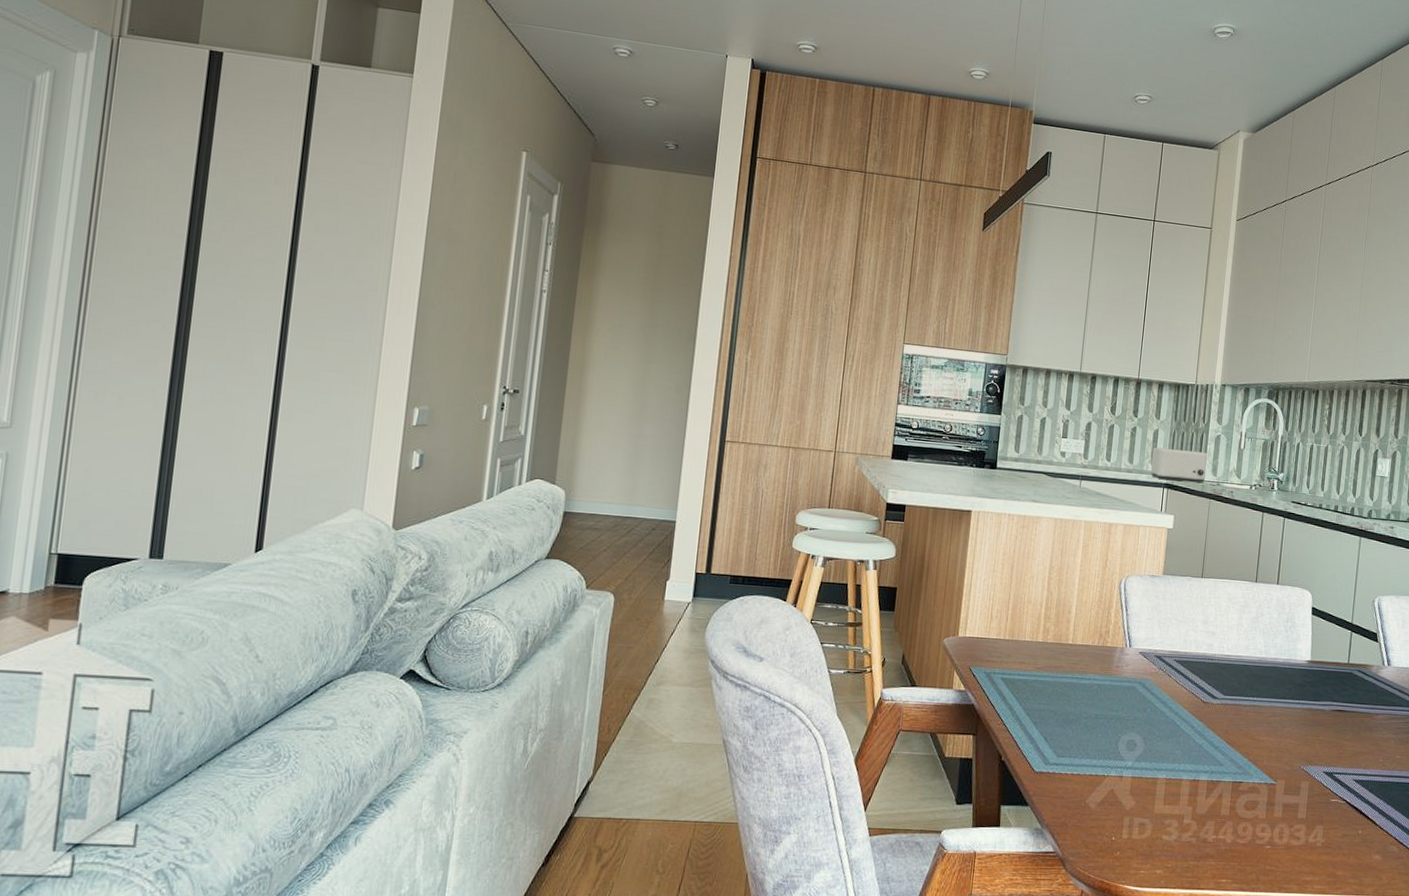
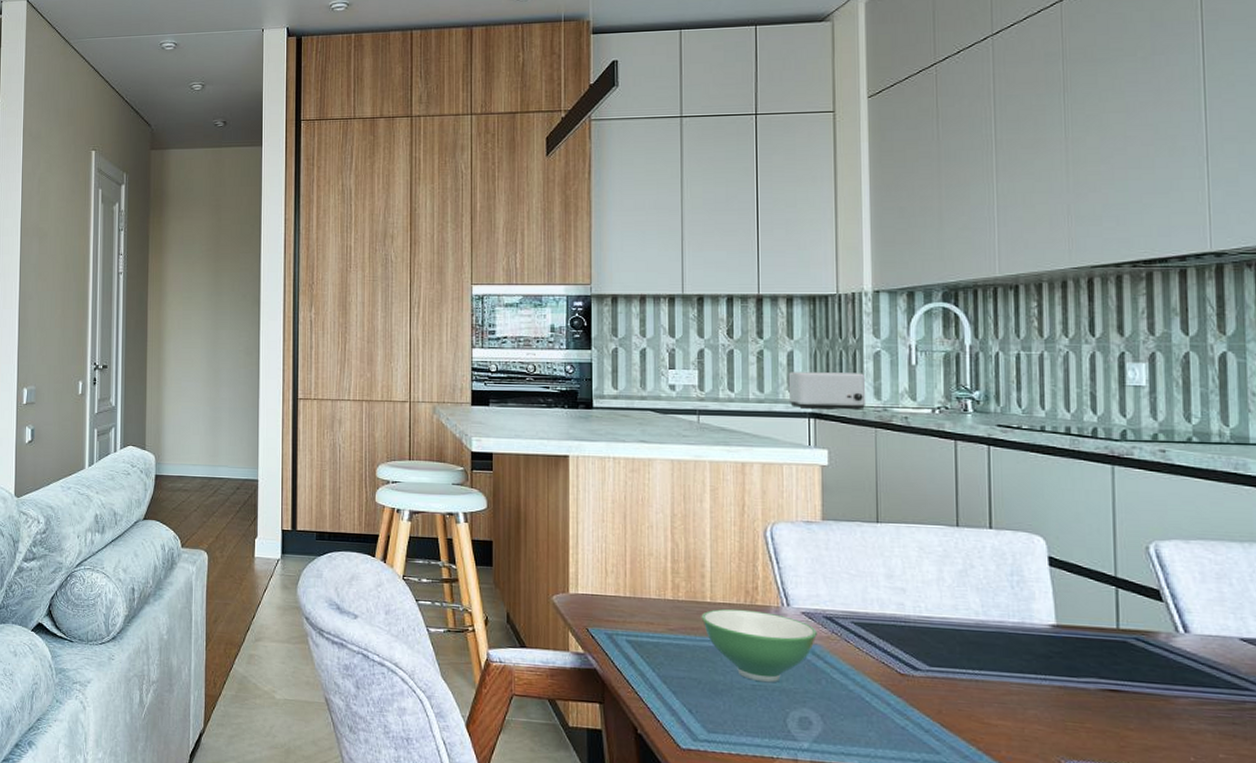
bowl: none [1063,649,1149,713] -> present [701,608,817,683]

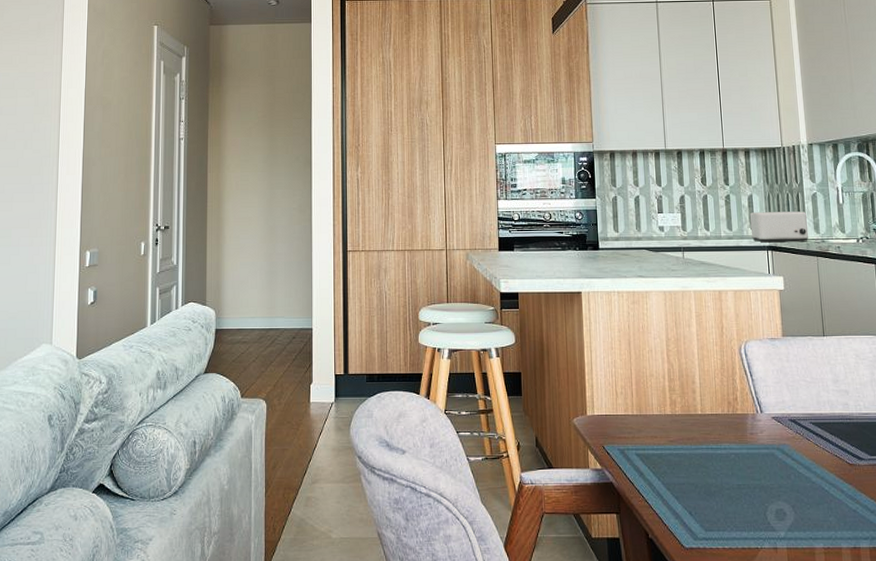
bowl: present [701,608,817,683] -> none [694,418,785,482]

